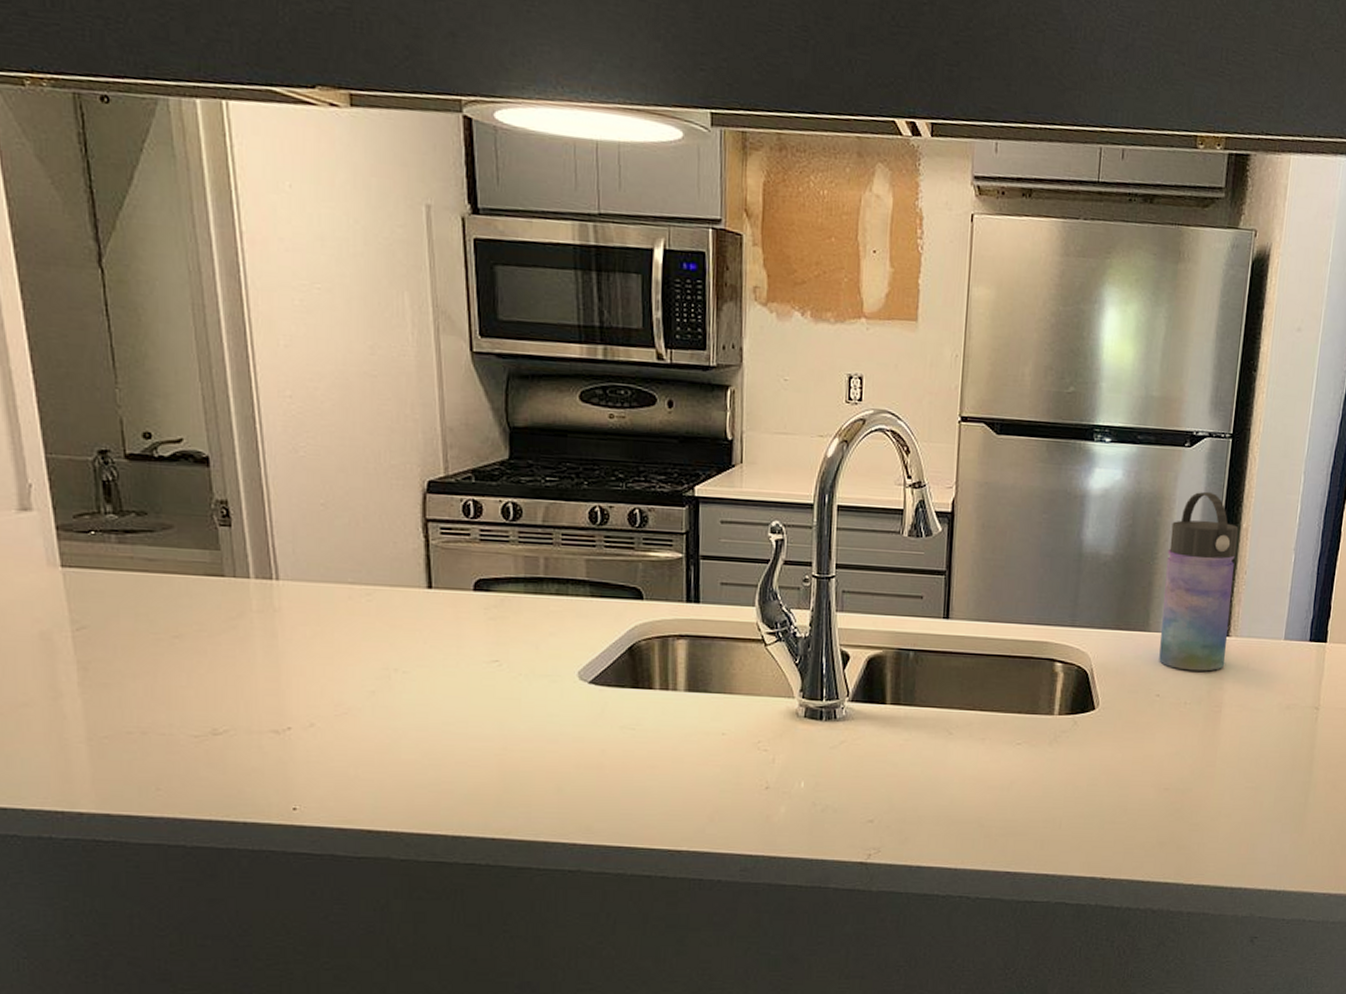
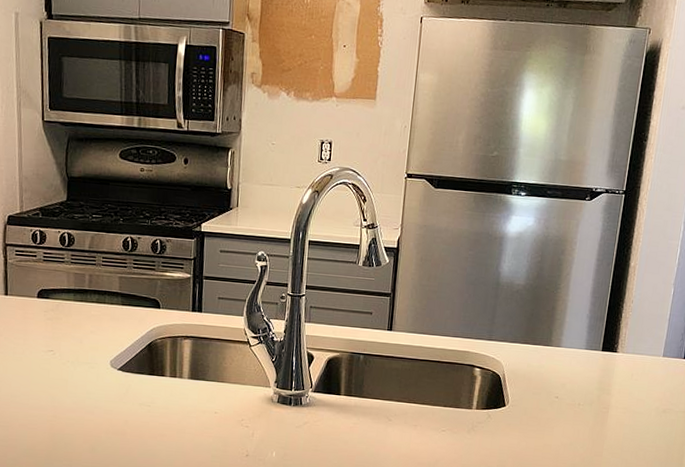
water bottle: present [1159,491,1239,671] -> none [559,236,628,380]

